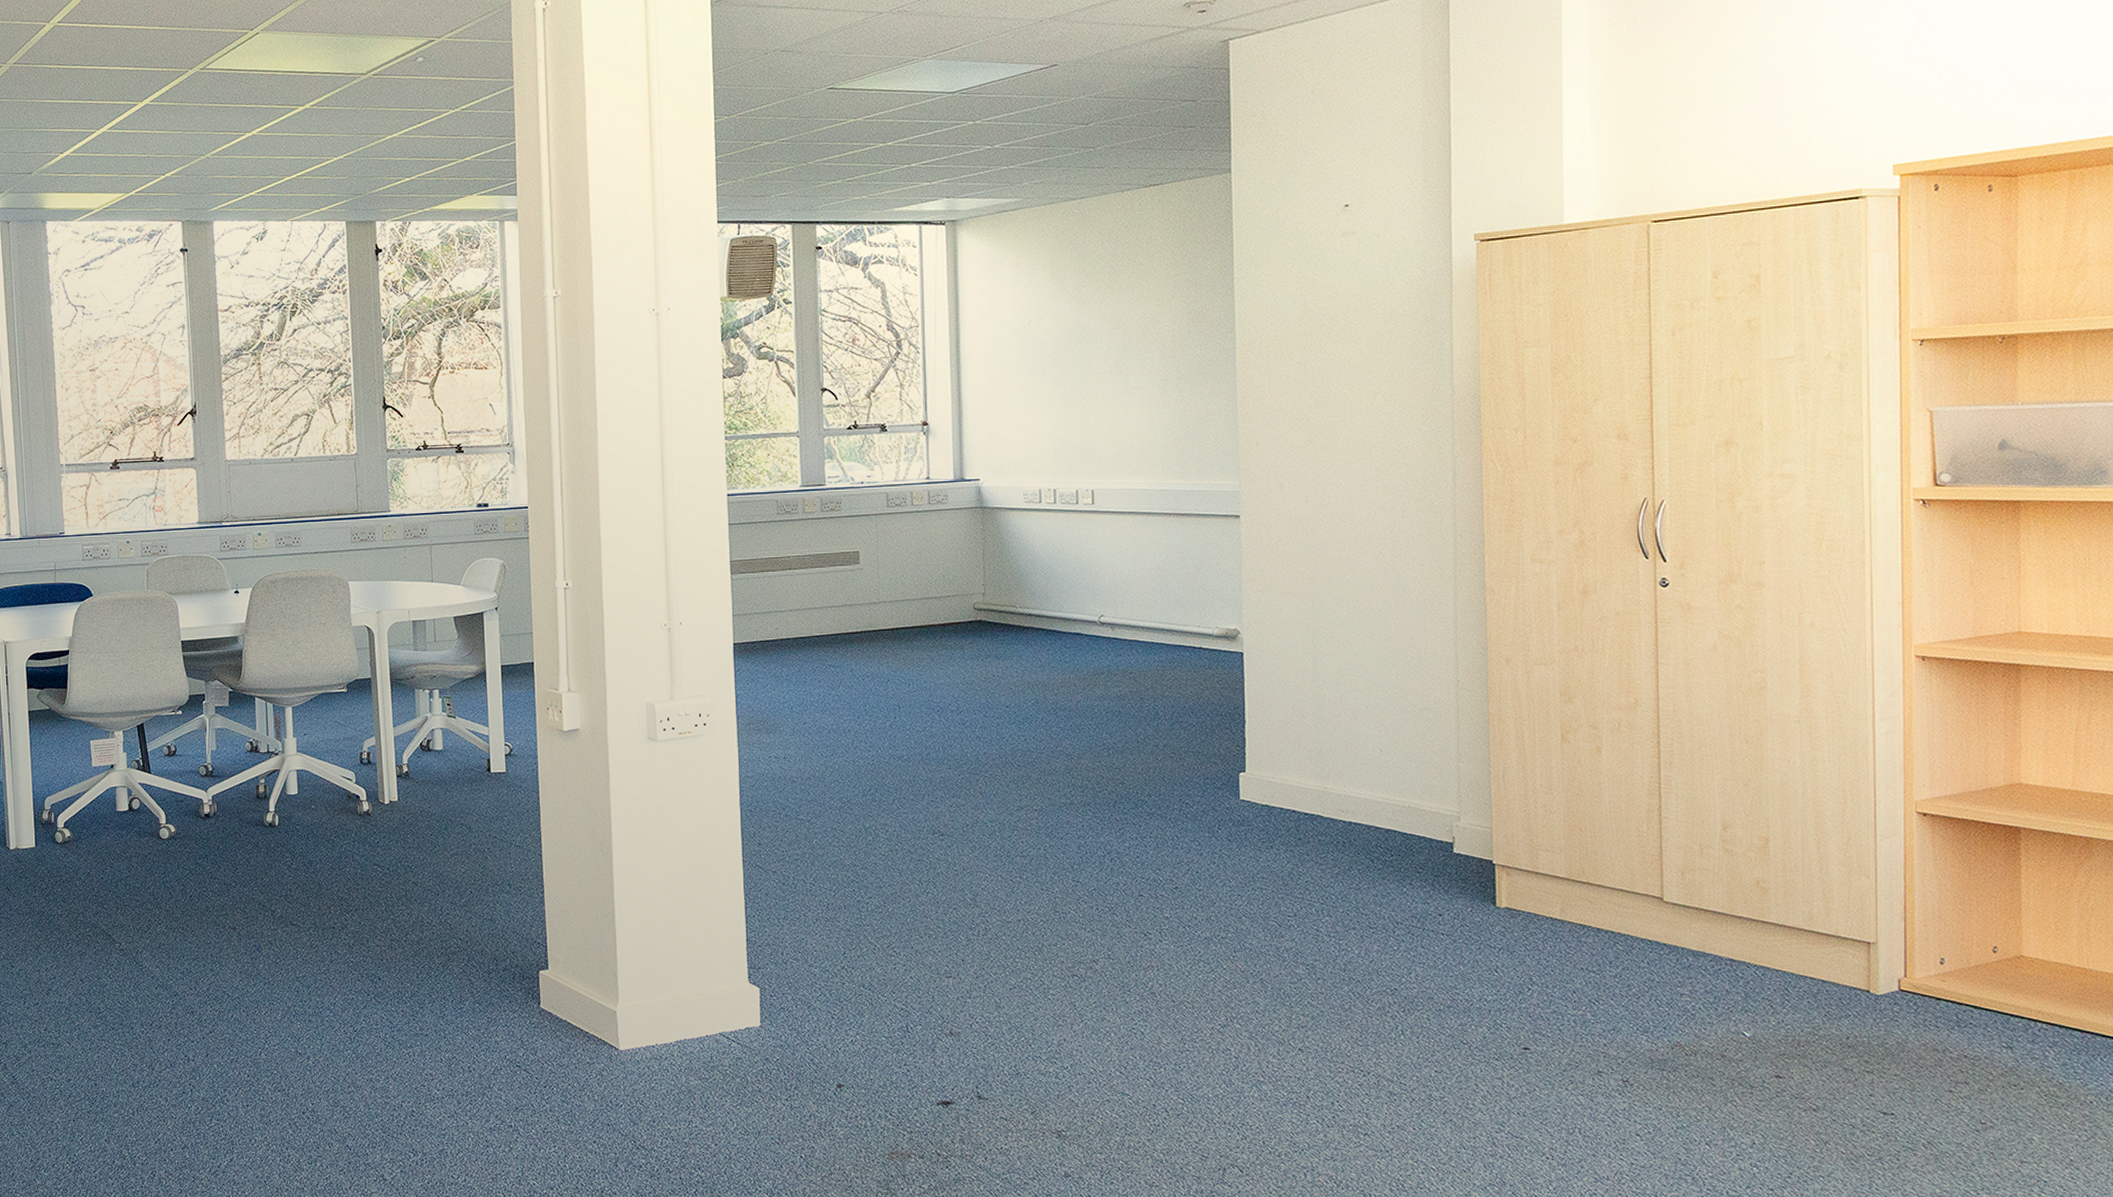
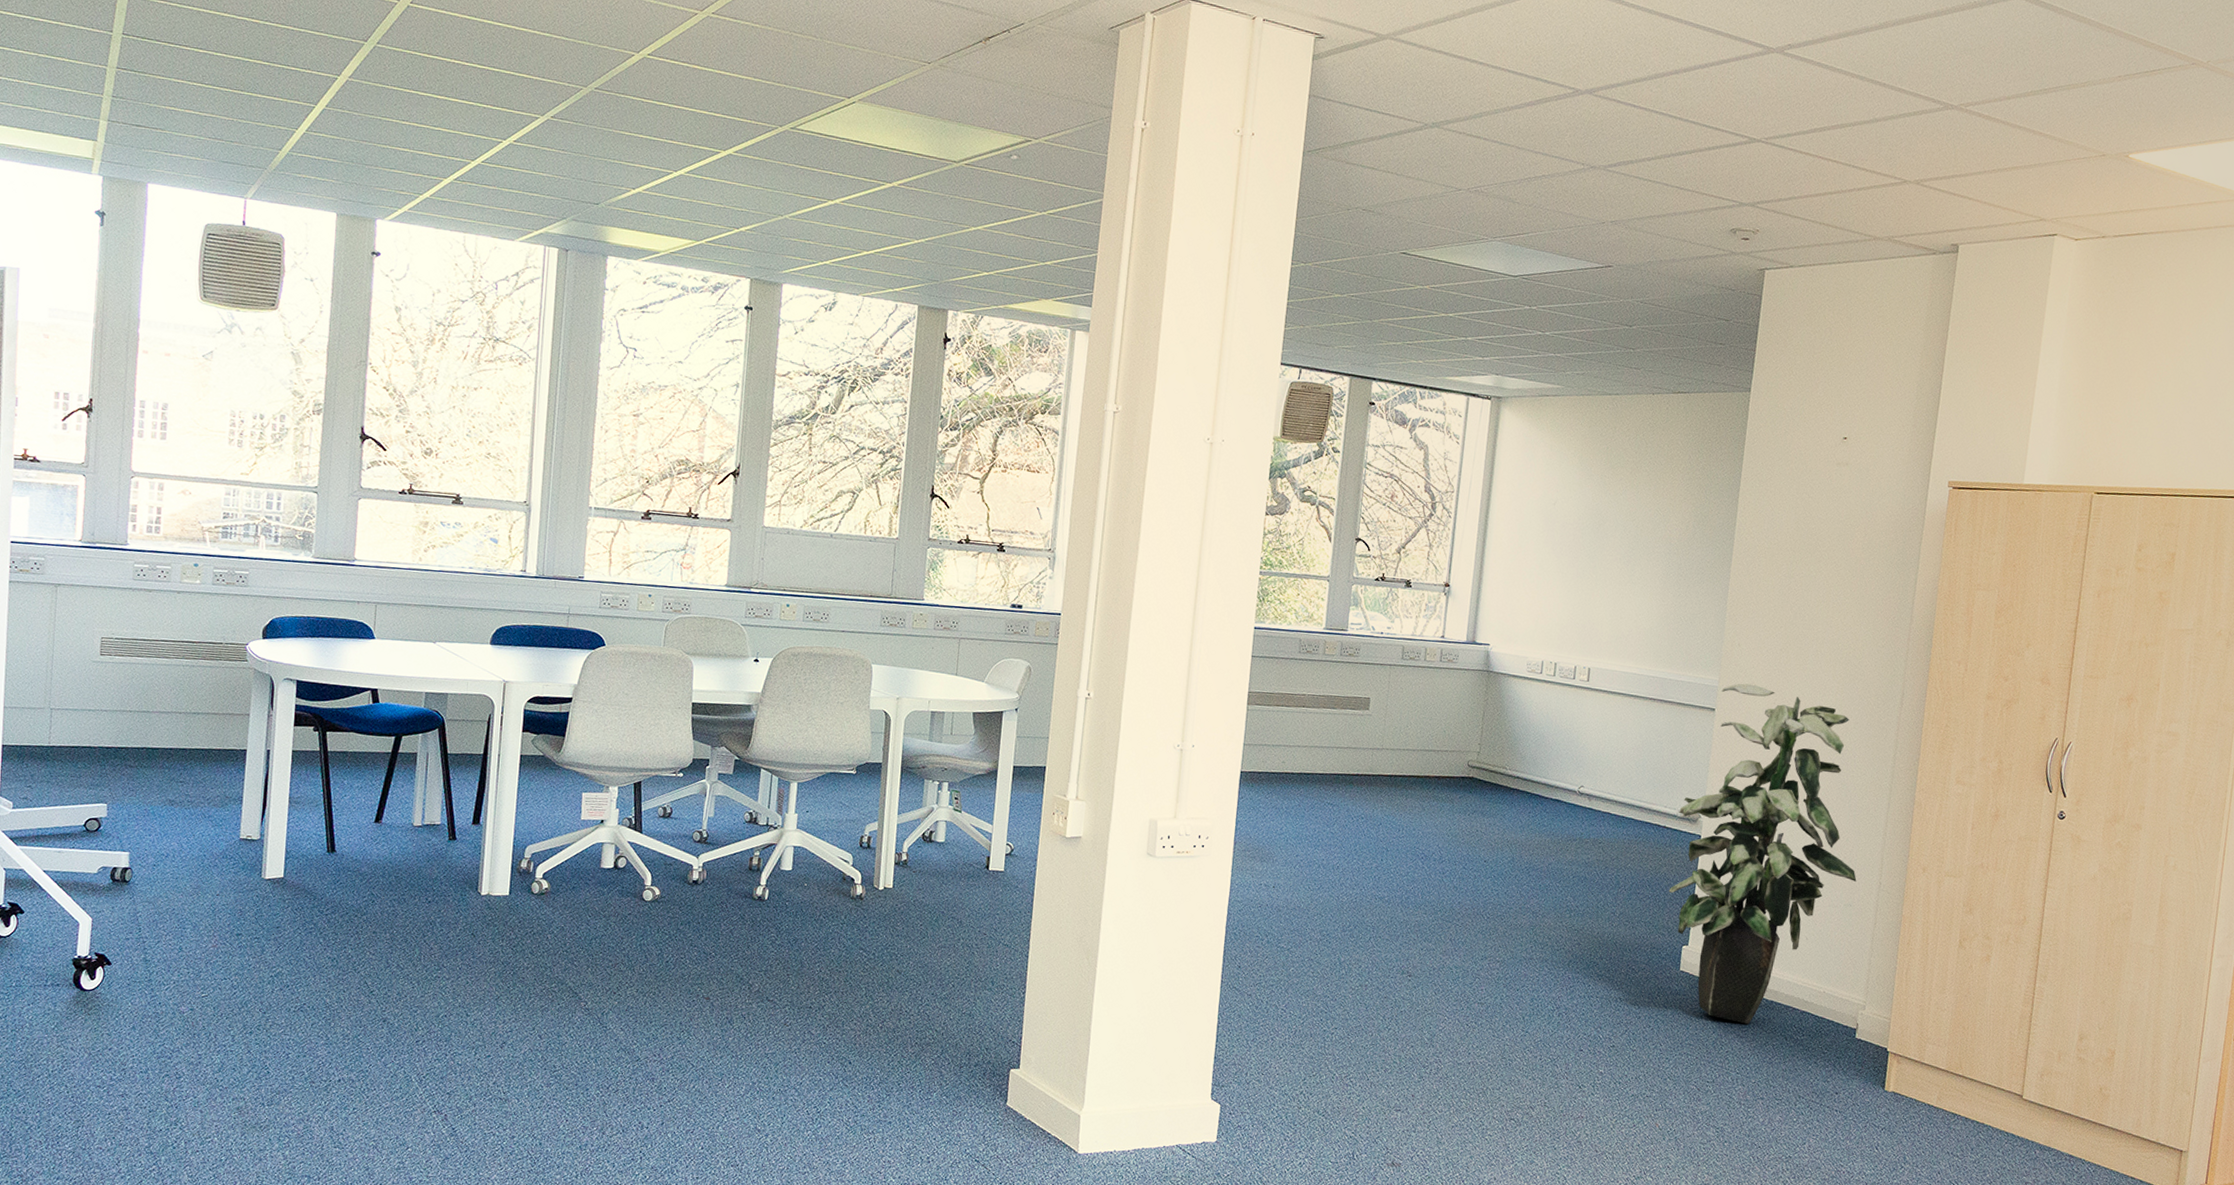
indoor plant: none [1215,484,1430,850] -> present [1668,683,1857,1025]

